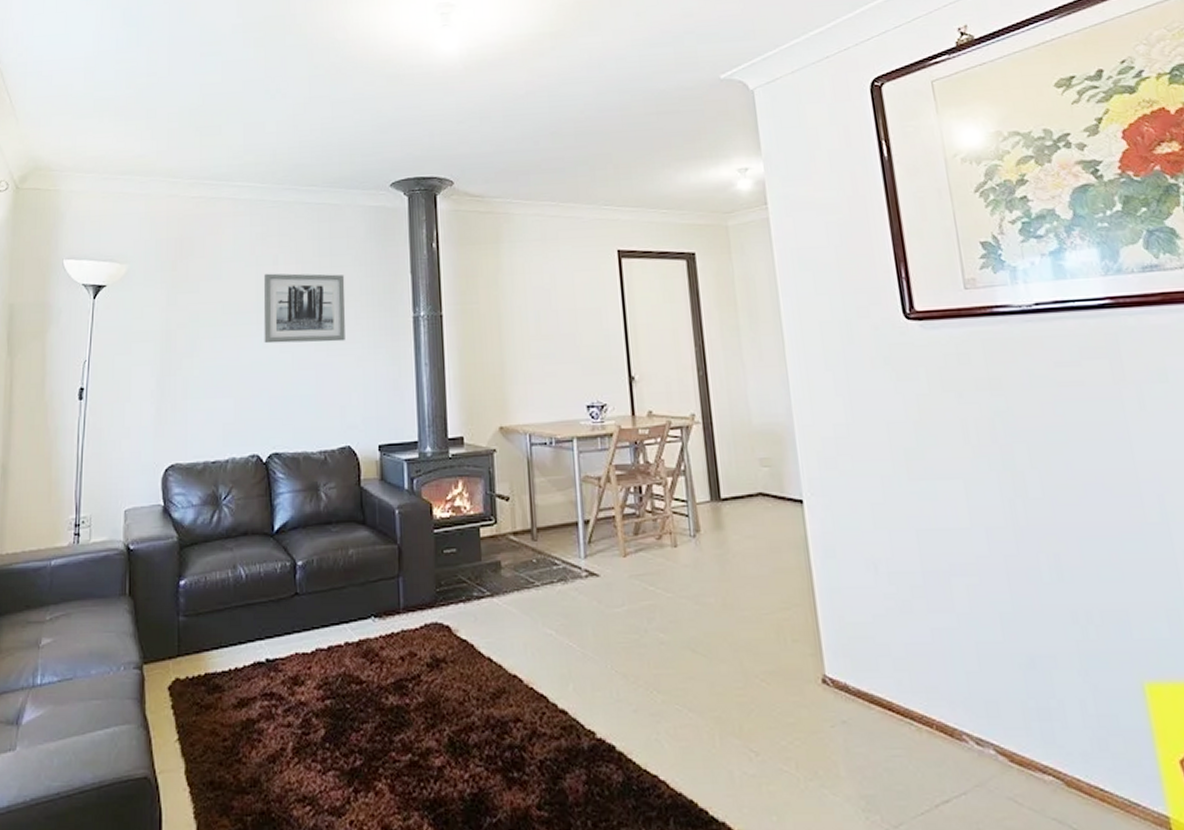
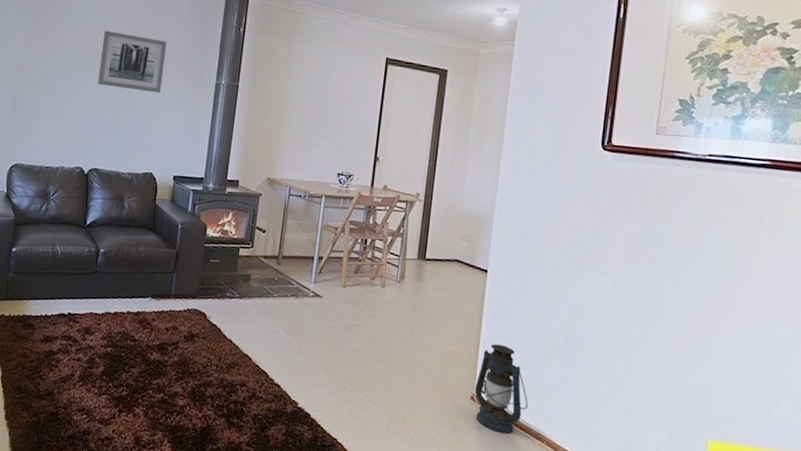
lantern: none [823,599,899,724] -> present [475,344,528,434]

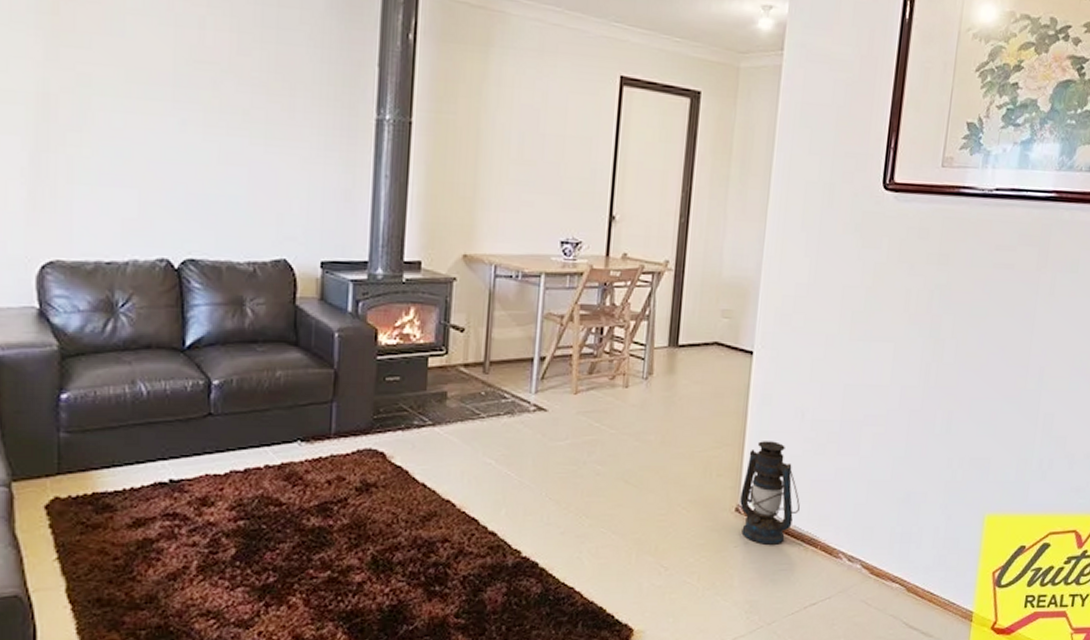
wall art: present [97,30,167,93] -> none [181,38,294,138]

